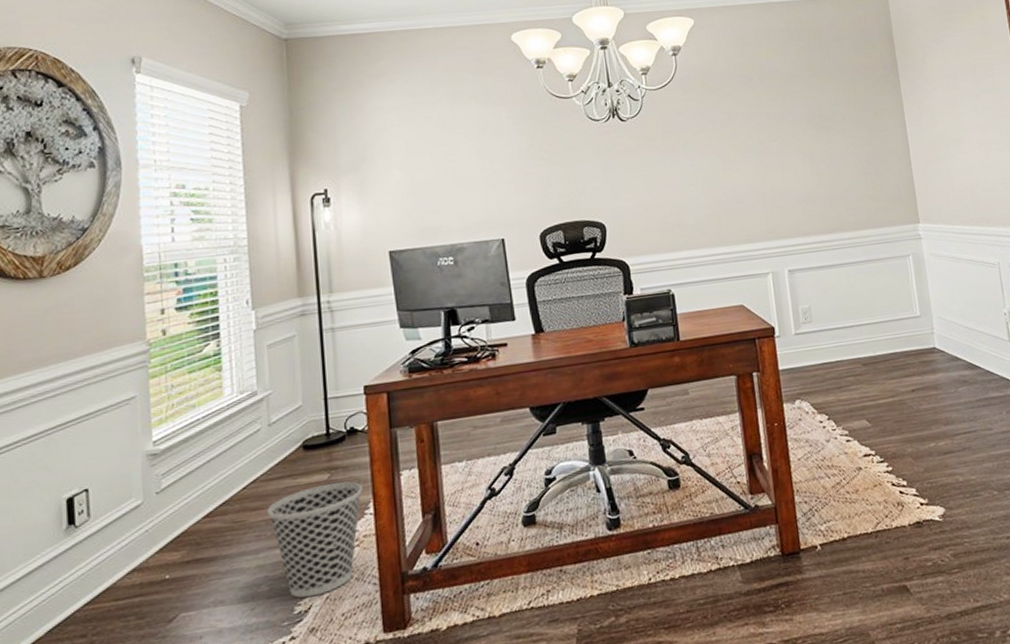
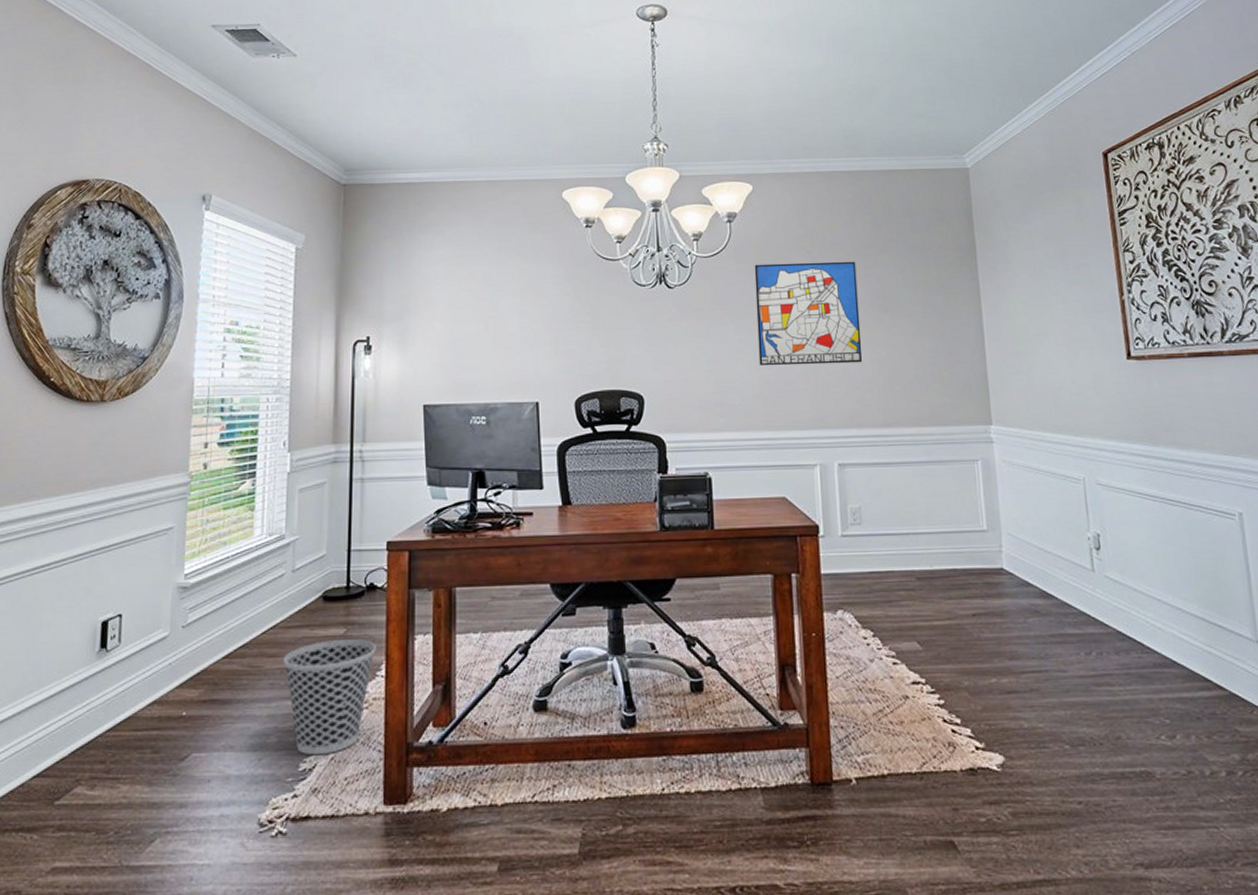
wall art: none [700,84,805,188] -> present [754,261,863,366]

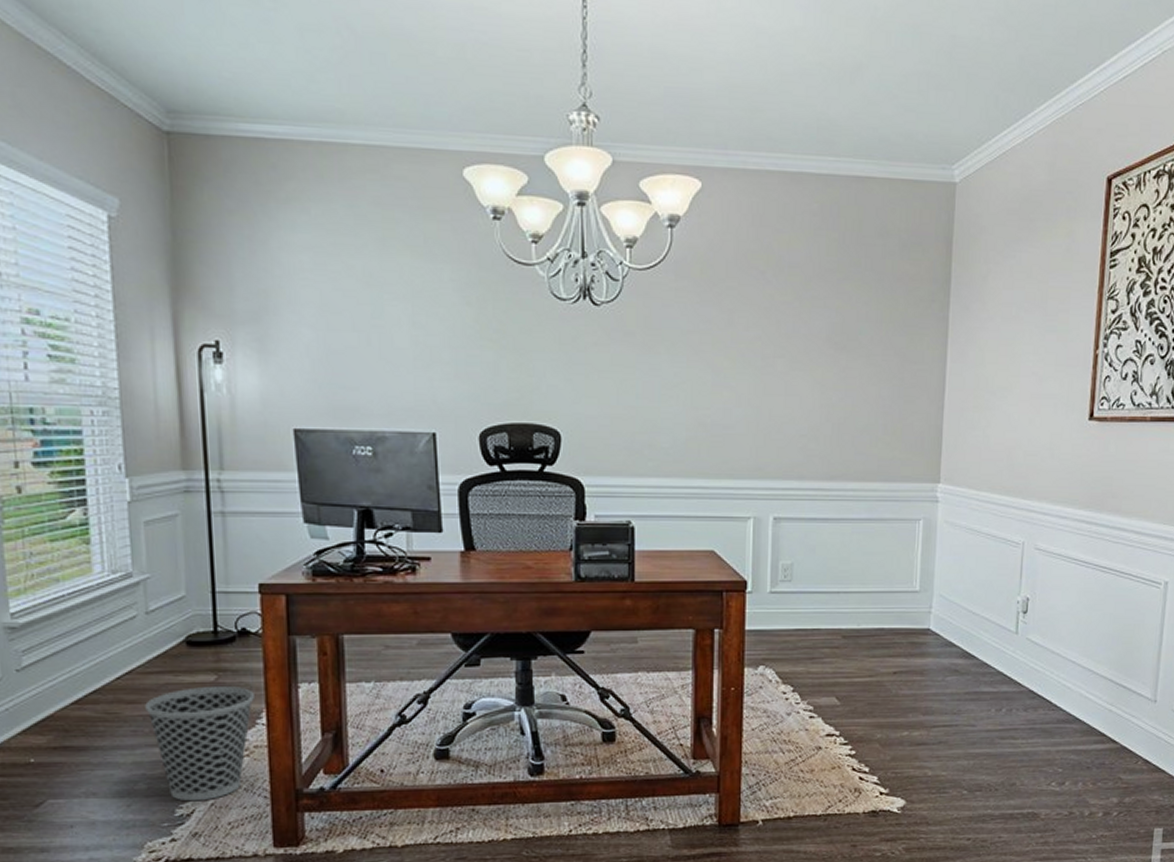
wall art: present [754,261,863,366] -> none [695,283,815,408]

